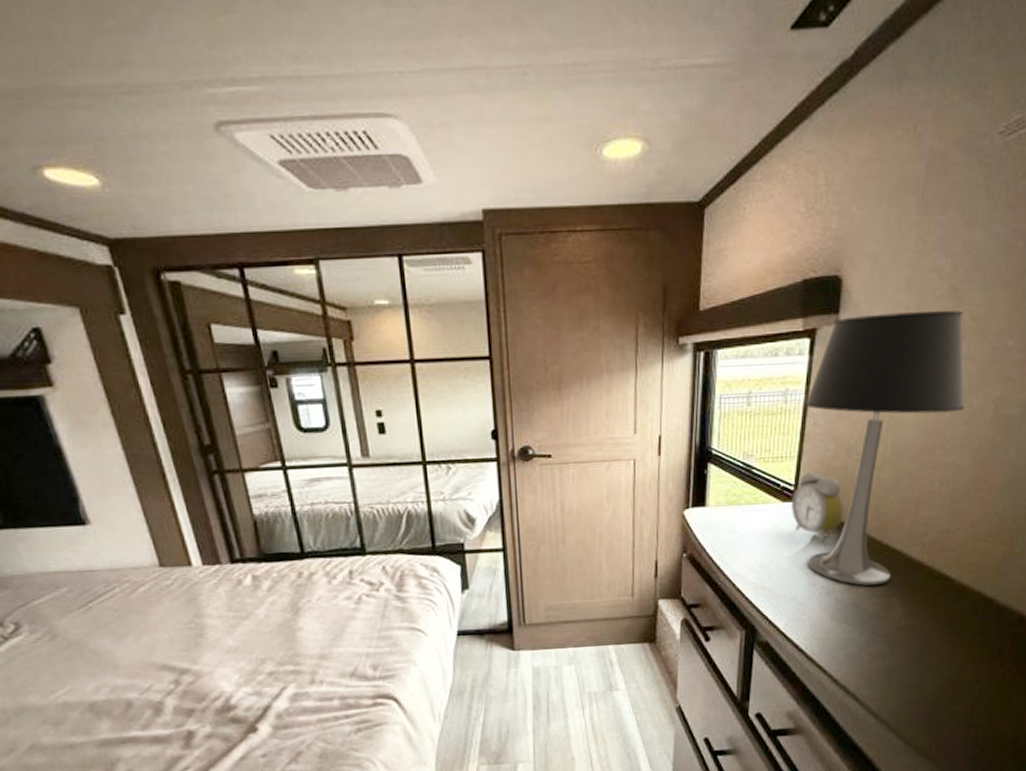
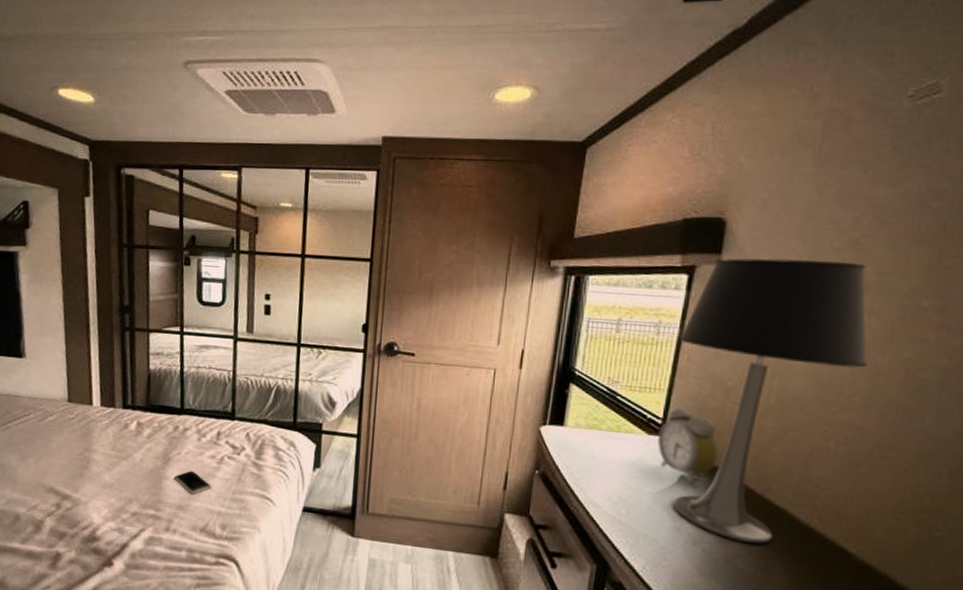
smartphone: none [309,616,352,642] -> present [175,470,211,495]

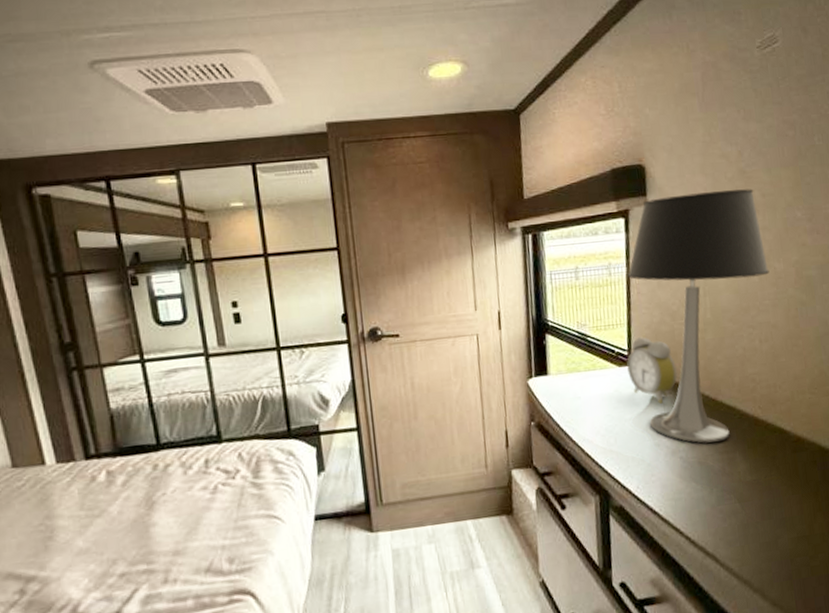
smartphone: present [175,470,211,495] -> none [164,508,208,536]

